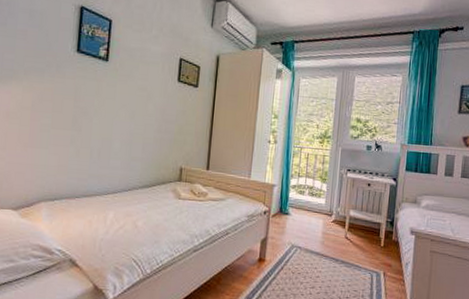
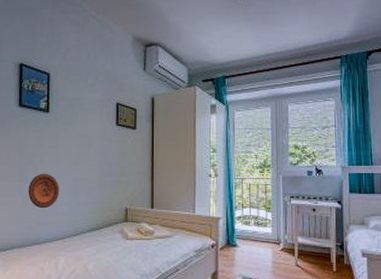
decorative plate: none [80,124,114,161] -> present [28,173,59,209]

